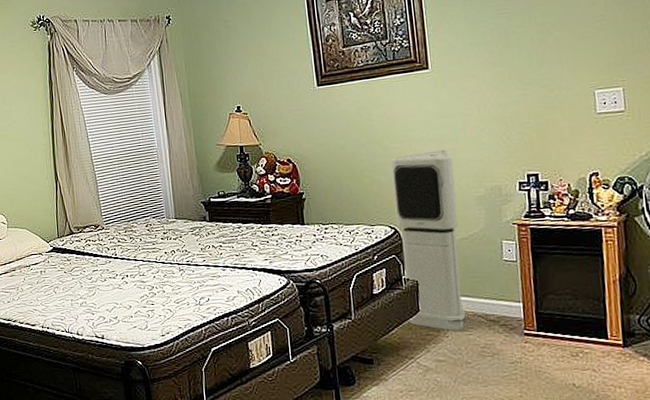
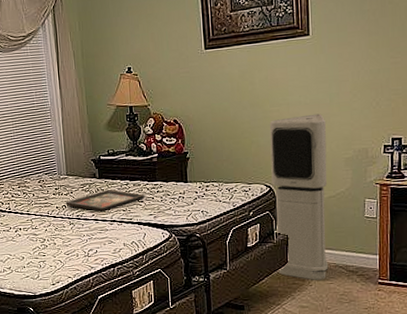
decorative tray: none [175,233,260,257] -> present [66,189,146,212]

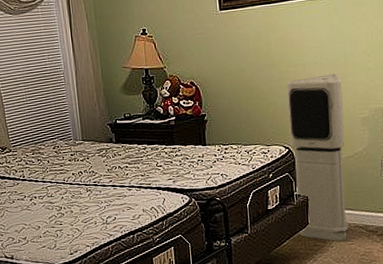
decorative tray: present [66,189,146,212] -> none [82,154,164,177]

